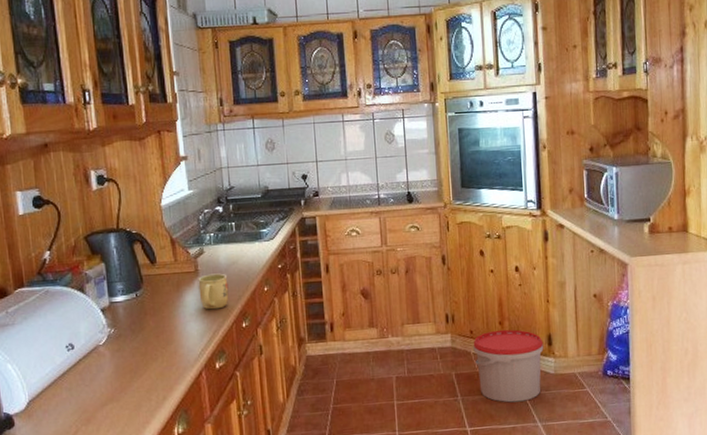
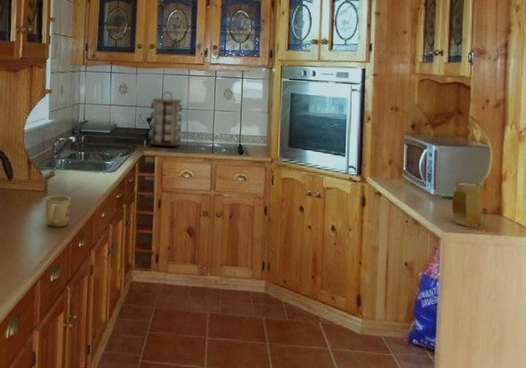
spice rack: none [304,142,342,205] -> present [149,91,182,147]
bucket: present [473,329,544,403] -> none [285,284,353,357]
jar: none [637,201,668,249] -> present [452,181,483,228]

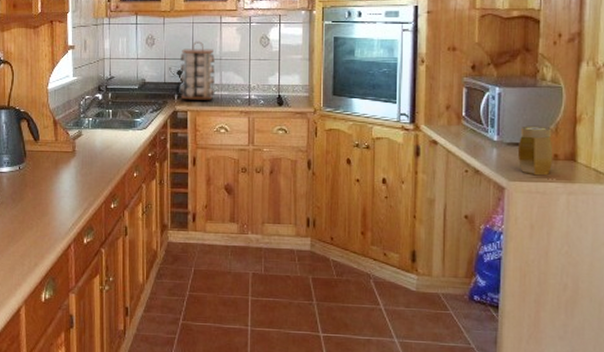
mug: present [45,195,72,228] -> none [74,155,101,189]

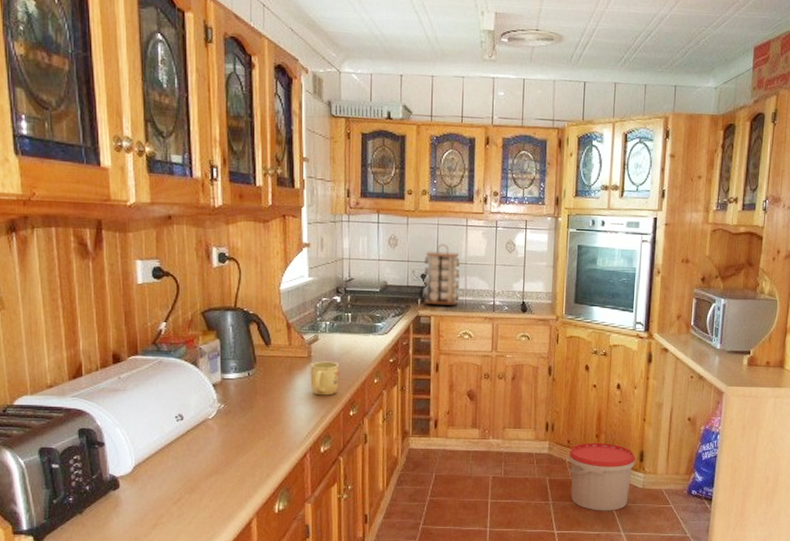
mug: none [74,155,101,189] -> present [310,361,340,396]
bucket: none [333,240,407,315] -> present [569,443,636,511]
jar: present [518,125,554,176] -> none [736,335,767,381]

